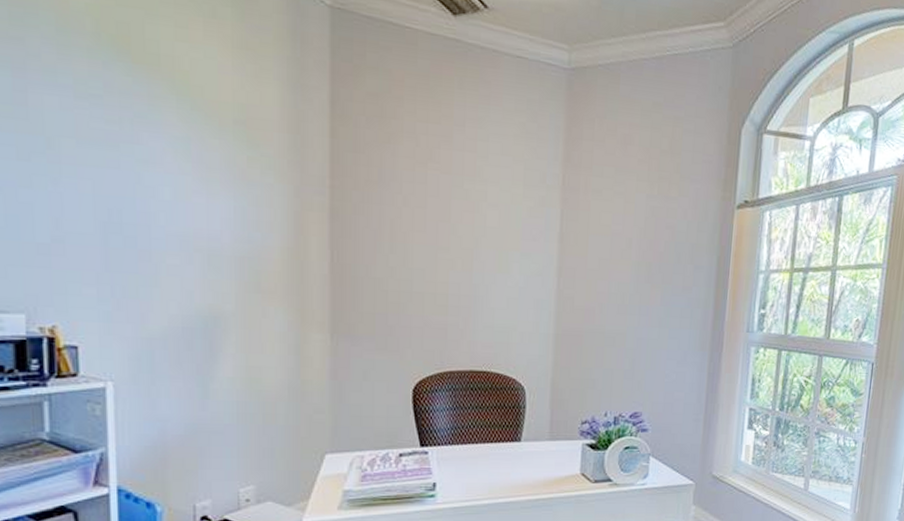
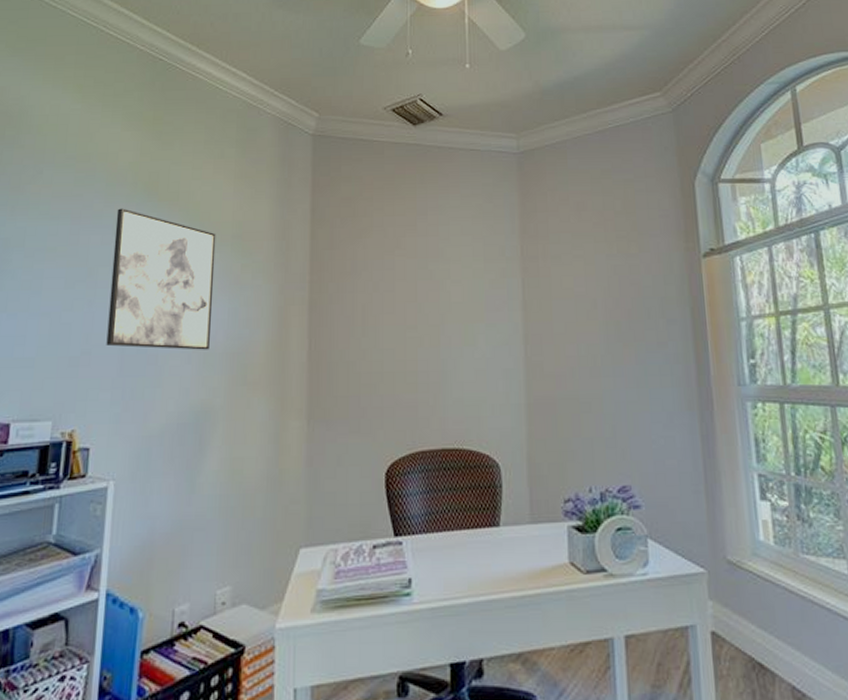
wall art: none [76,64,215,251] -> present [106,208,216,350]

